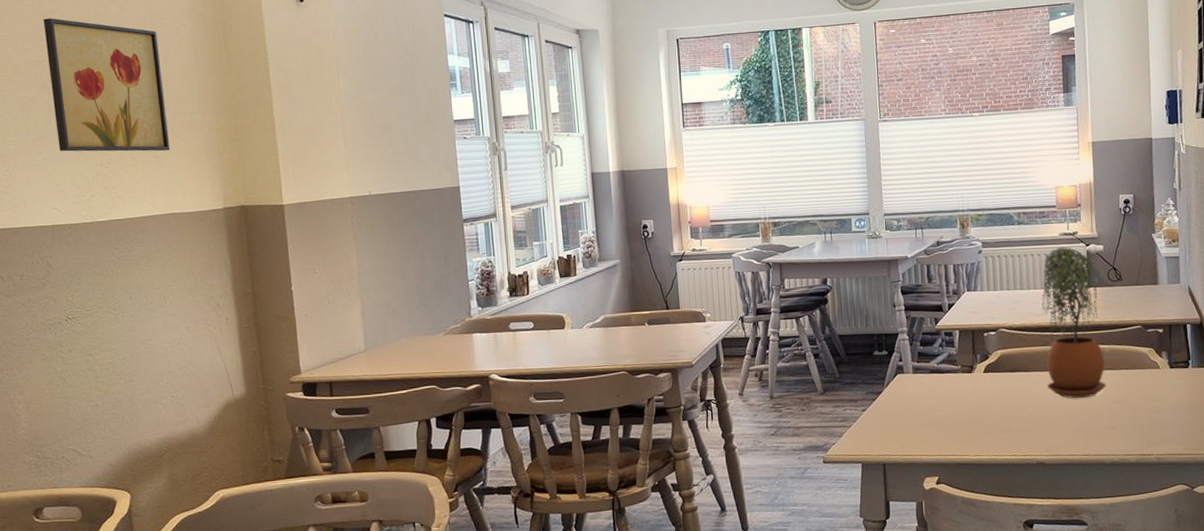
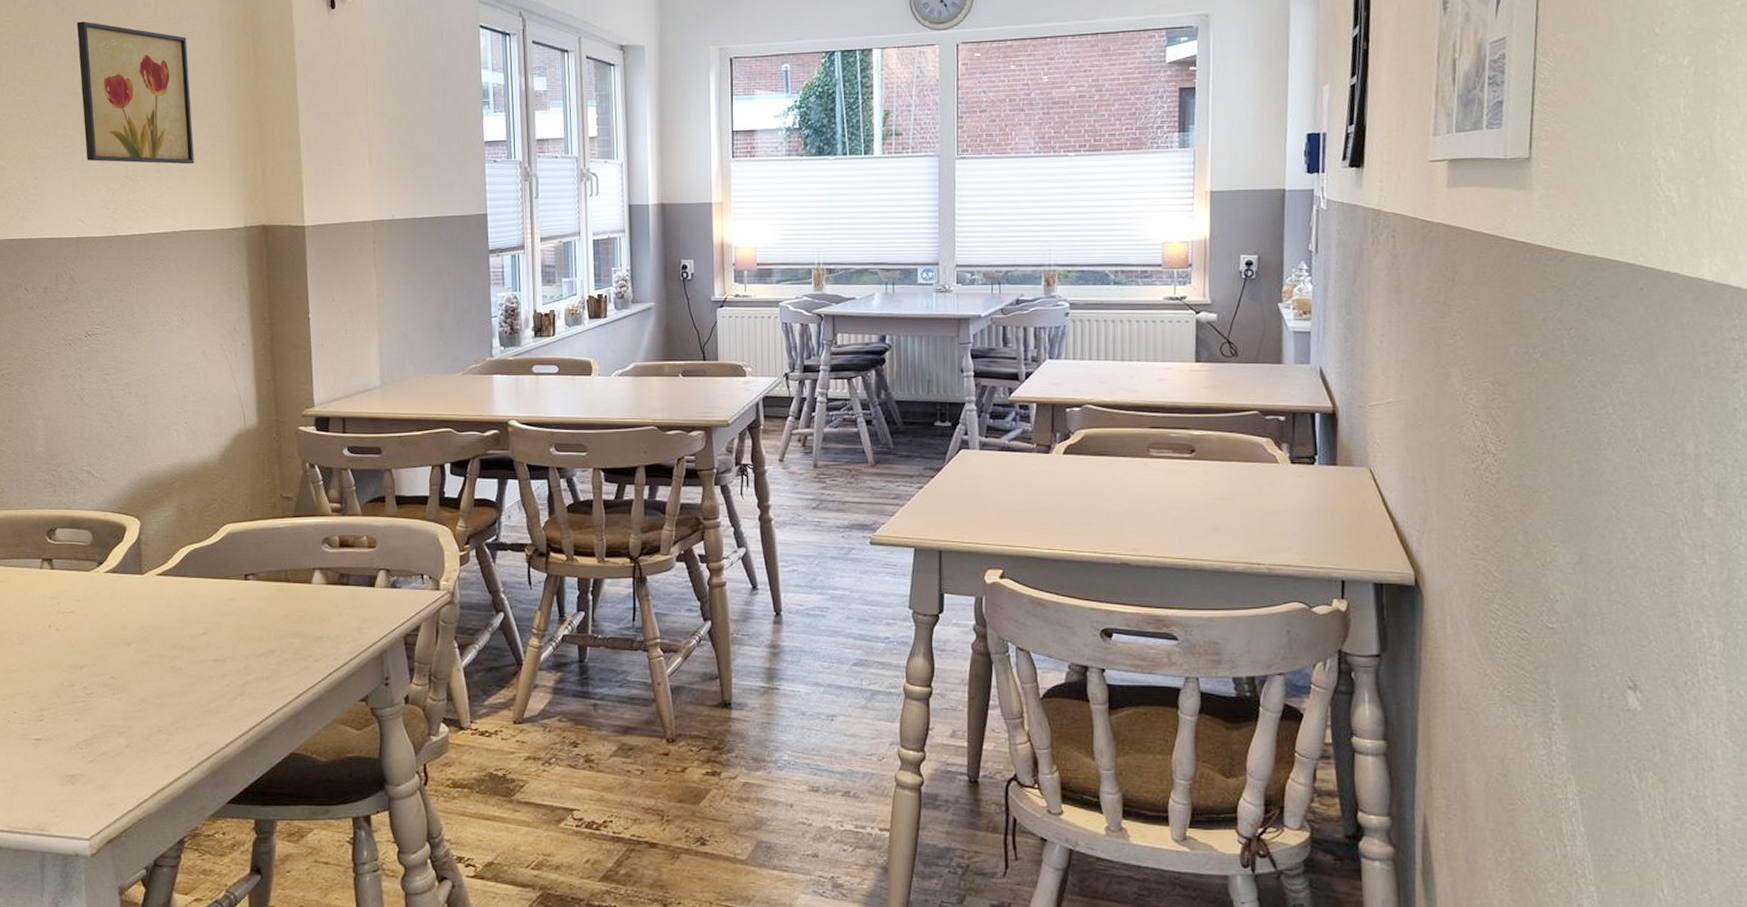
potted plant: present [1041,247,1107,399] -> none [1137,313,1211,492]

